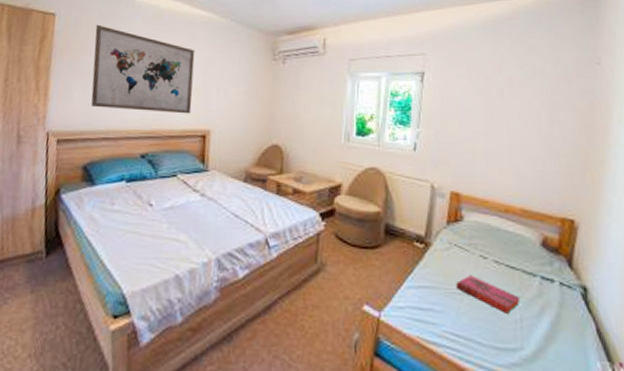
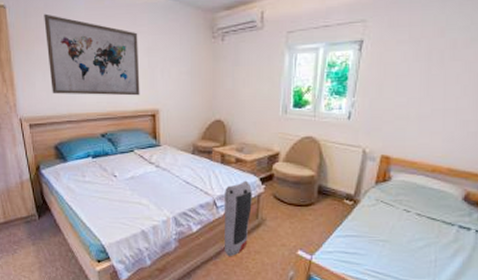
air purifier: none [276,215,311,311] -> present [225,180,252,256]
hardback book: present [456,275,521,314] -> none [380,226,437,256]

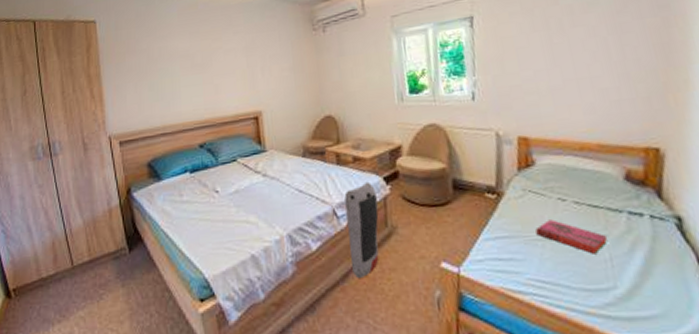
wall art: present [44,13,140,96] -> none [135,24,240,106]
hardback book: none [380,226,437,256] -> present [535,219,608,254]

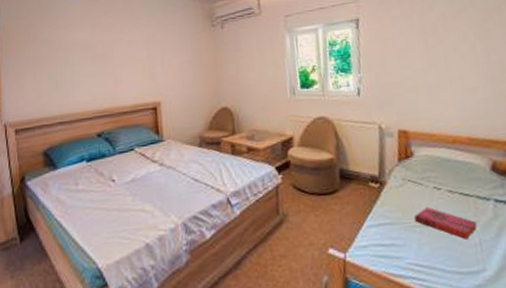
air purifier: present [344,181,379,278] -> none [238,171,271,265]

